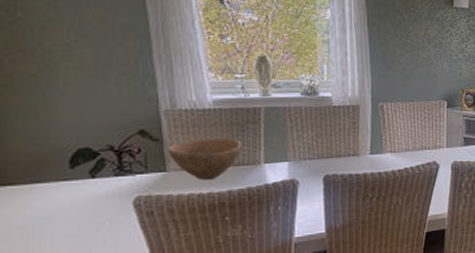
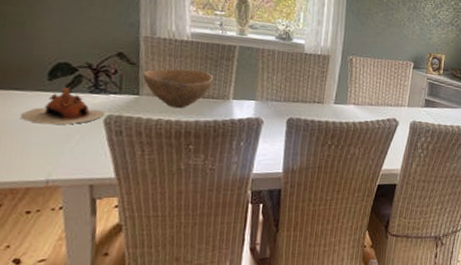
teapot: none [45,173,132,215] -> present [20,87,104,125]

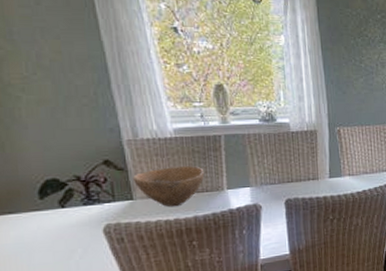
teapot: present [20,87,104,125] -> none [19,203,102,244]

